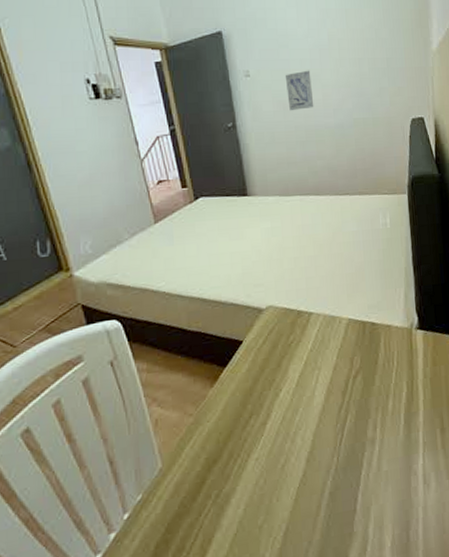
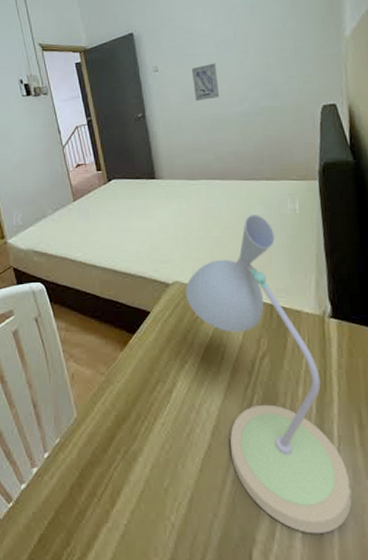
desk lamp: none [279,231,435,542] -> present [185,215,352,534]

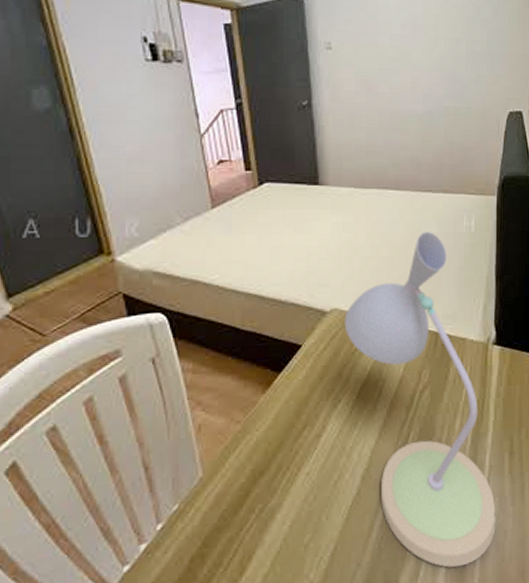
wall art: present [191,63,220,102] -> none [371,47,402,93]

